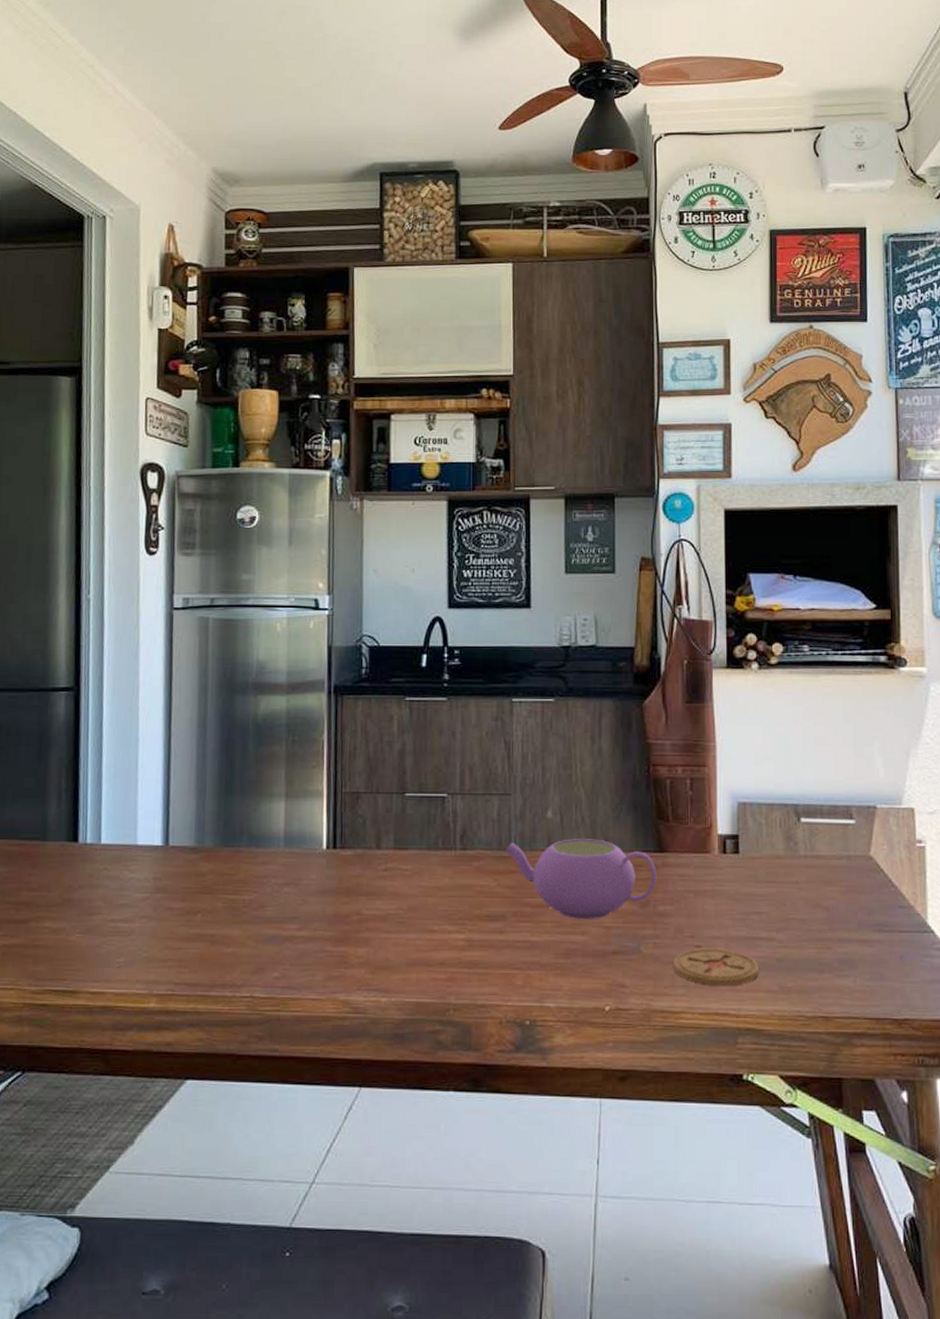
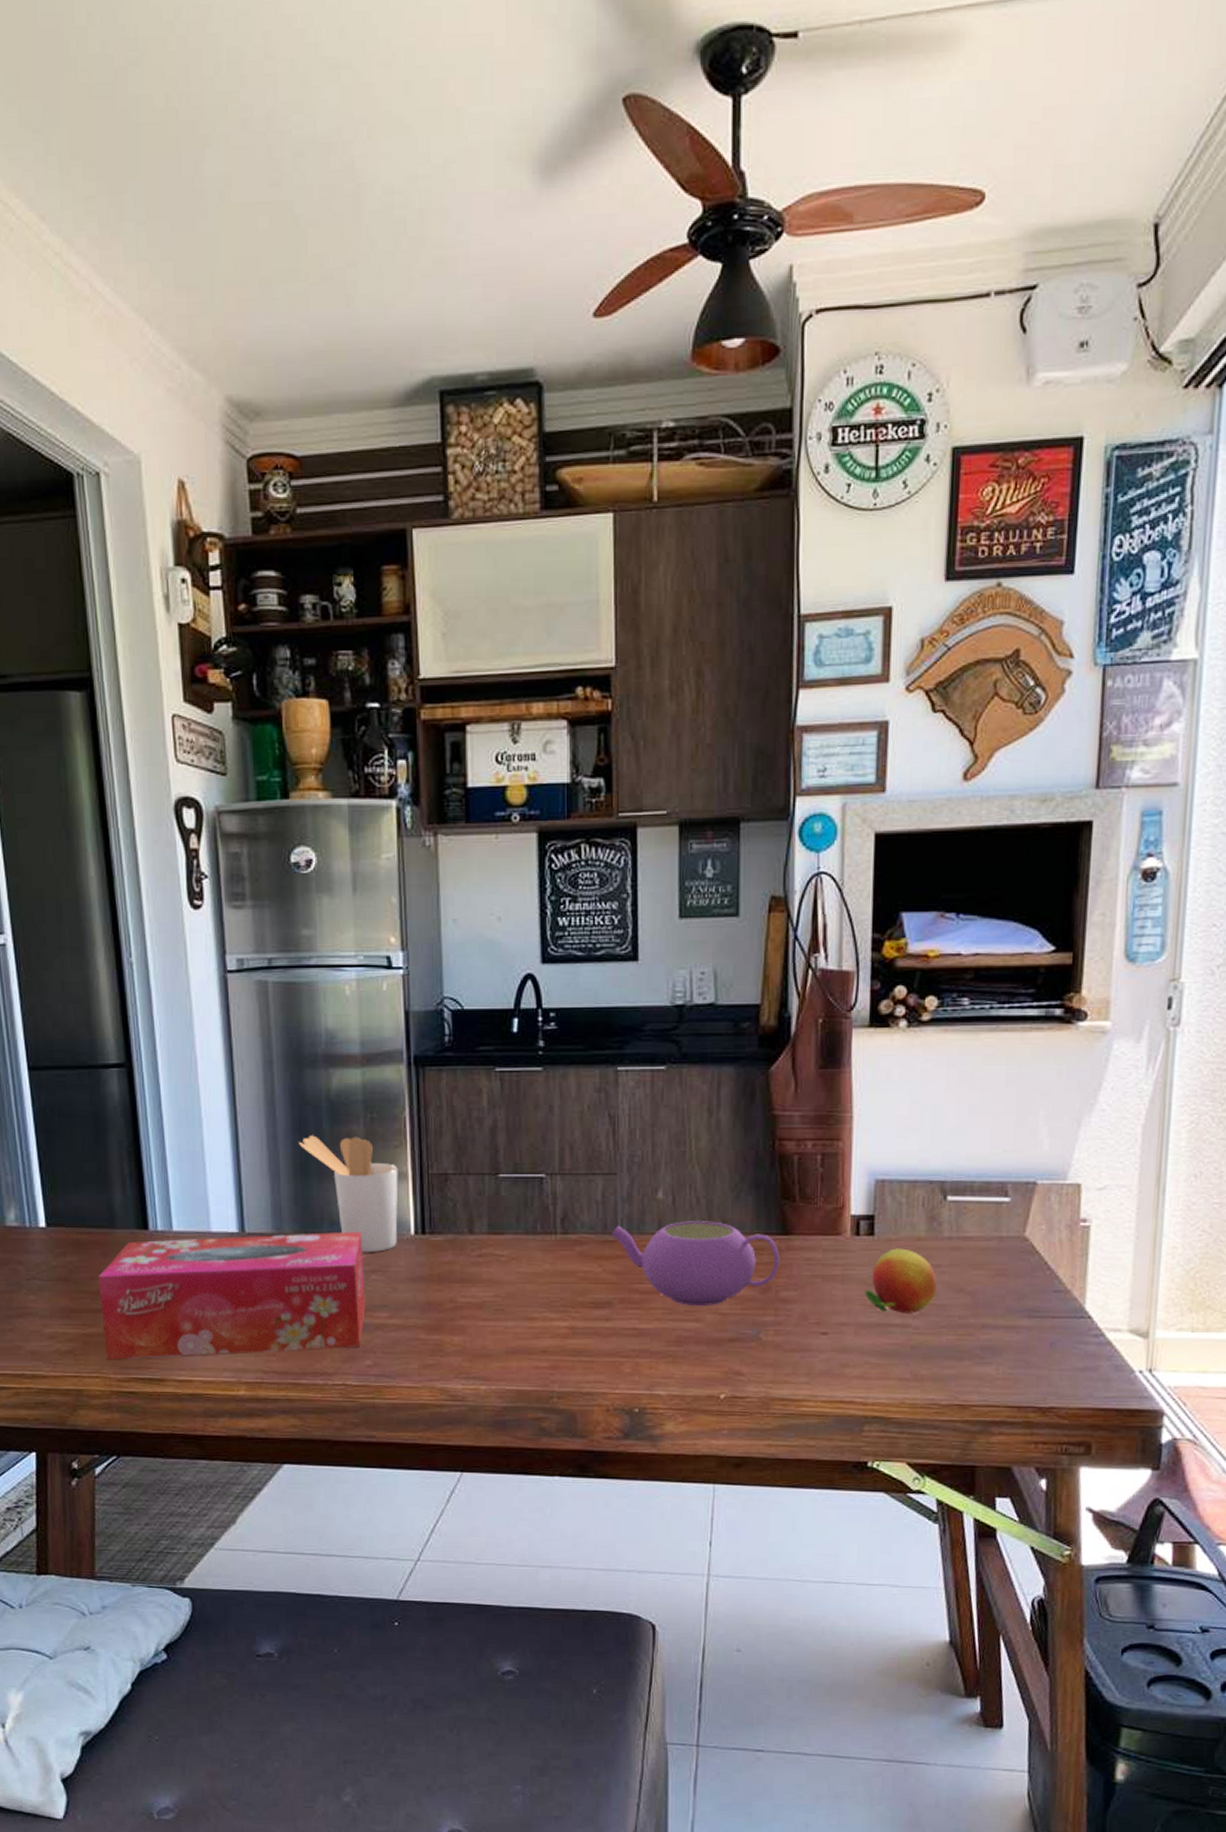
tissue box: none [23,845,278,972] -> present [98,1231,366,1360]
utensil holder: none [225,755,315,866] -> present [298,1135,398,1253]
coaster: present [673,948,759,986] -> none [795,1335,890,1374]
fruit: none [732,866,796,928] -> present [864,1248,937,1314]

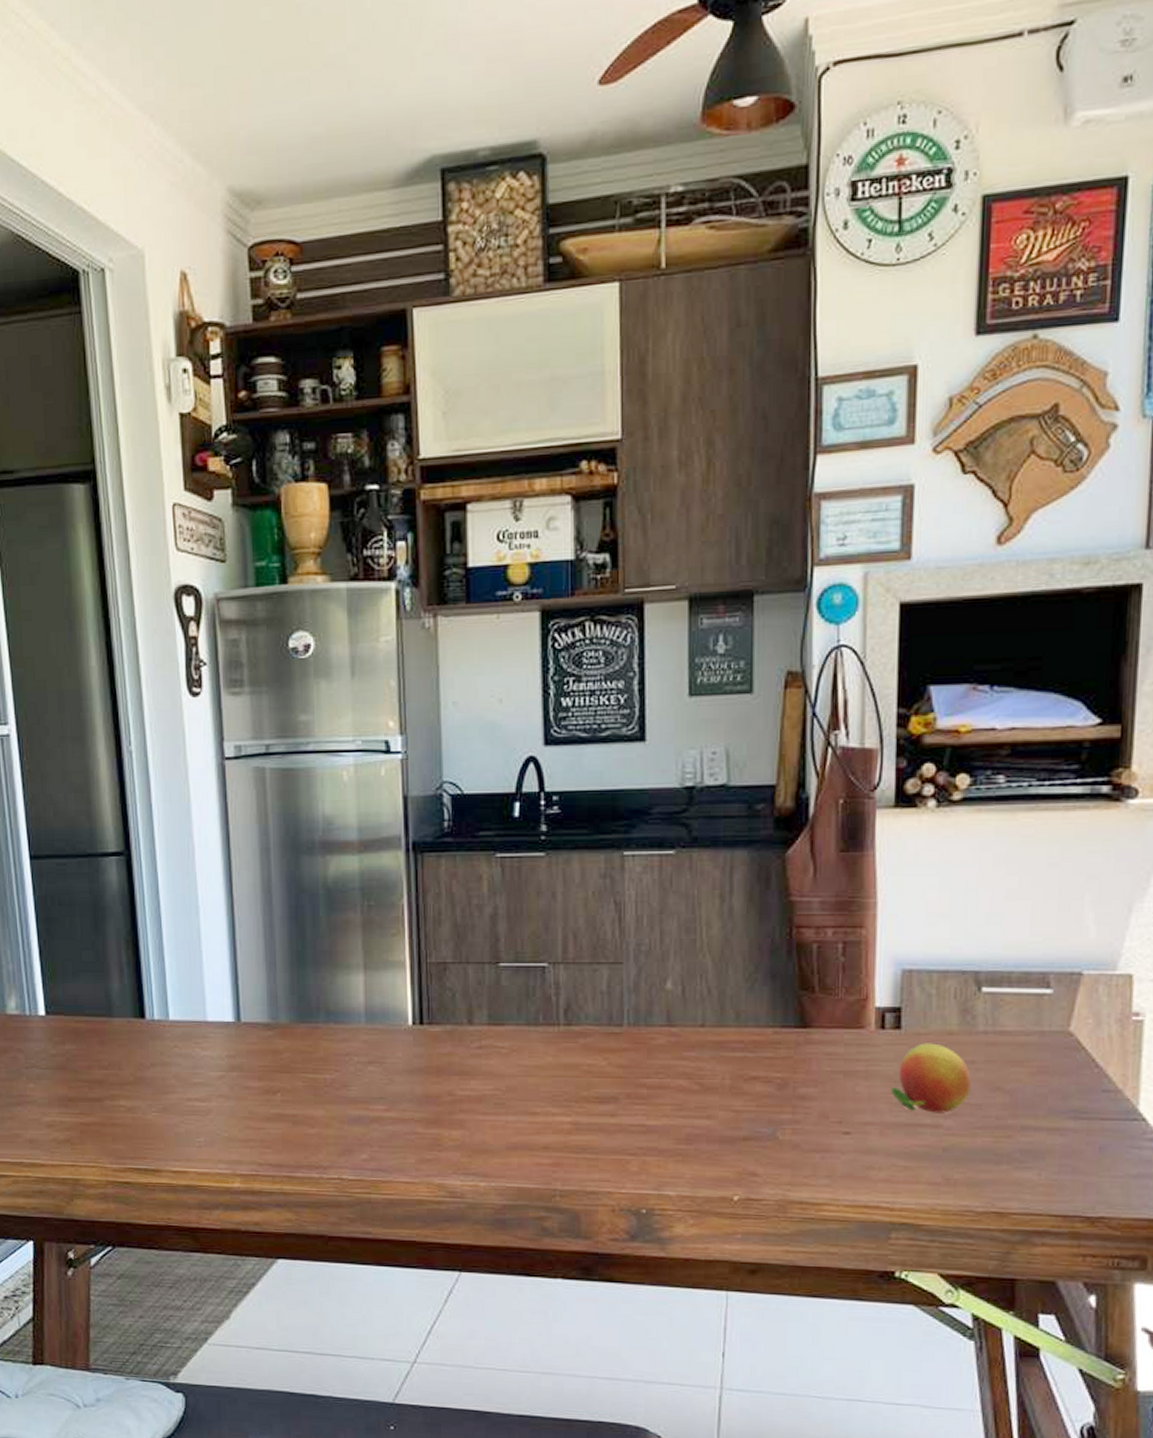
tissue box: present [98,1231,366,1360] -> none [95,1021,362,1150]
utensil holder: present [298,1135,398,1253] -> none [295,923,396,1044]
teapot: present [611,1221,780,1306] -> none [617,1012,798,1102]

